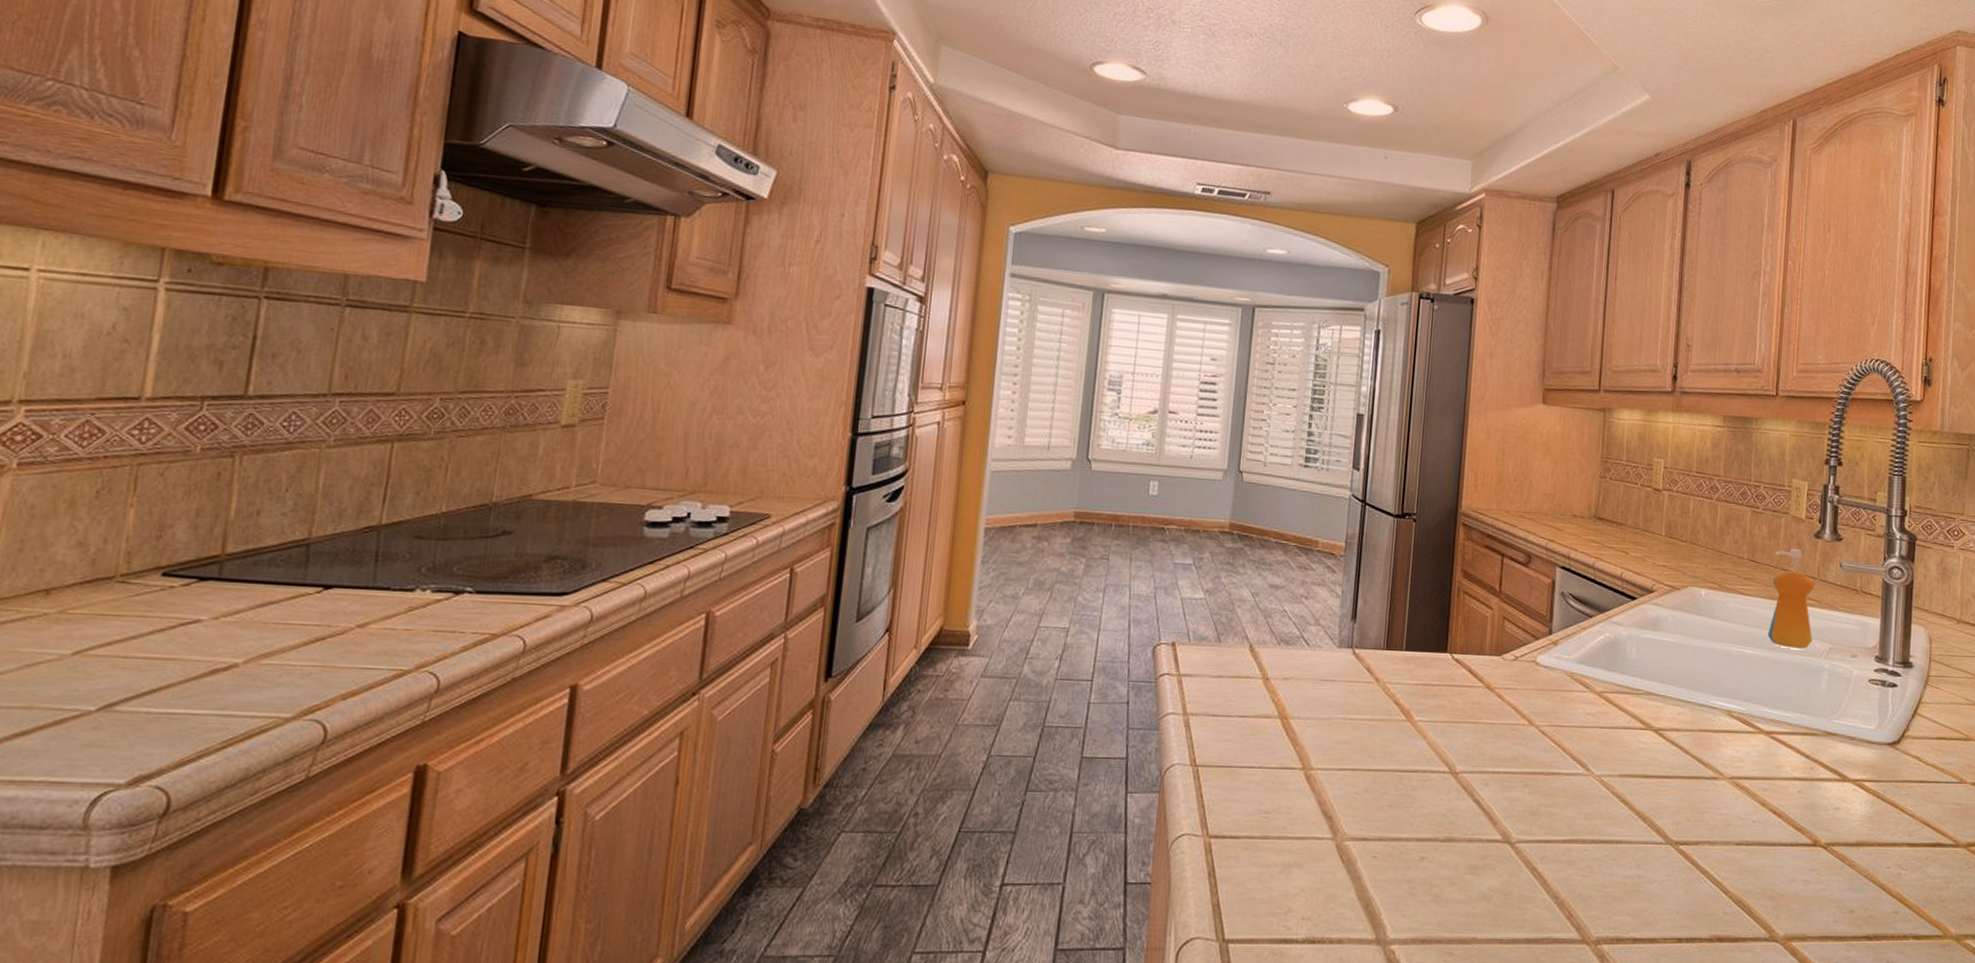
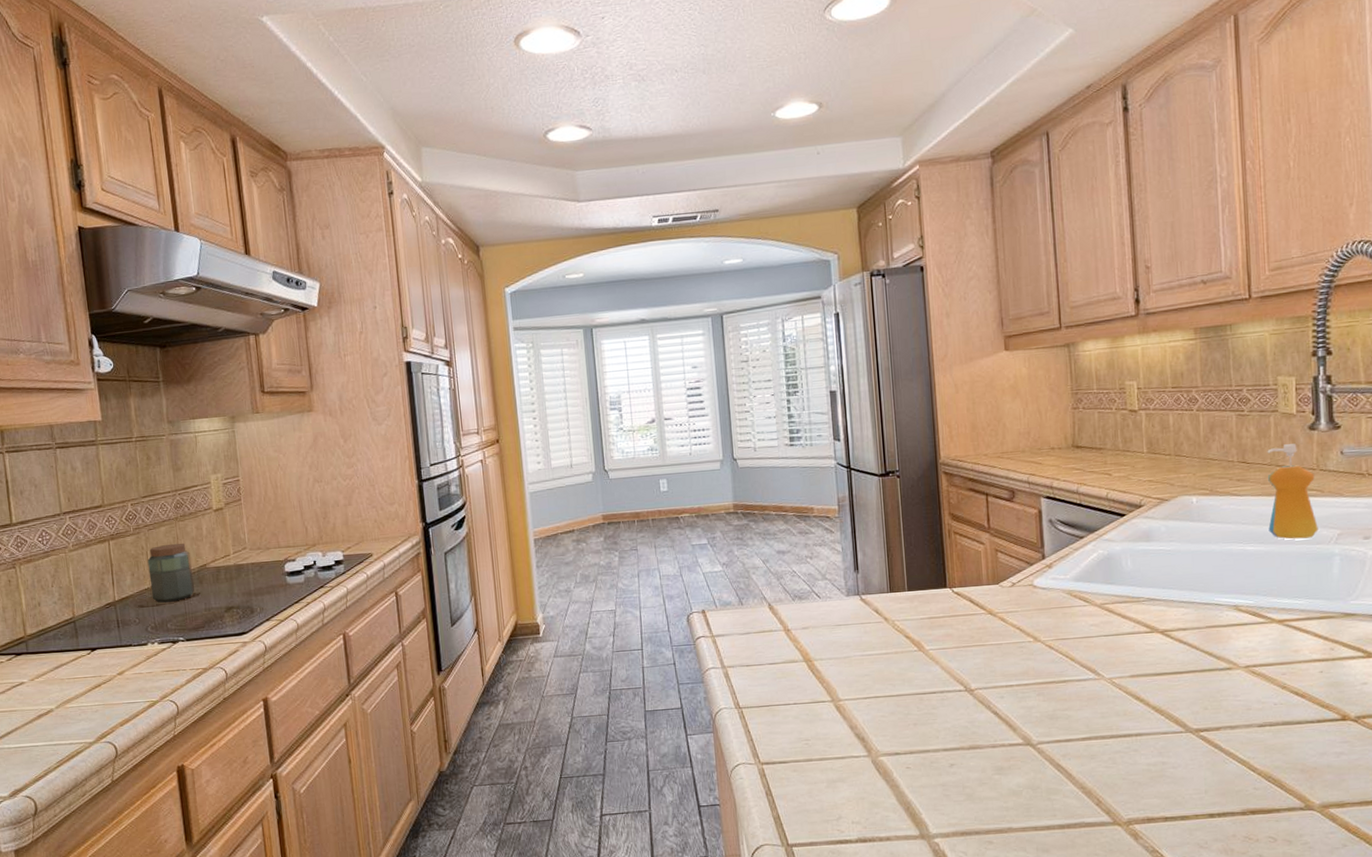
peanut butter: none [439,459,512,538] -> present [147,543,194,603]

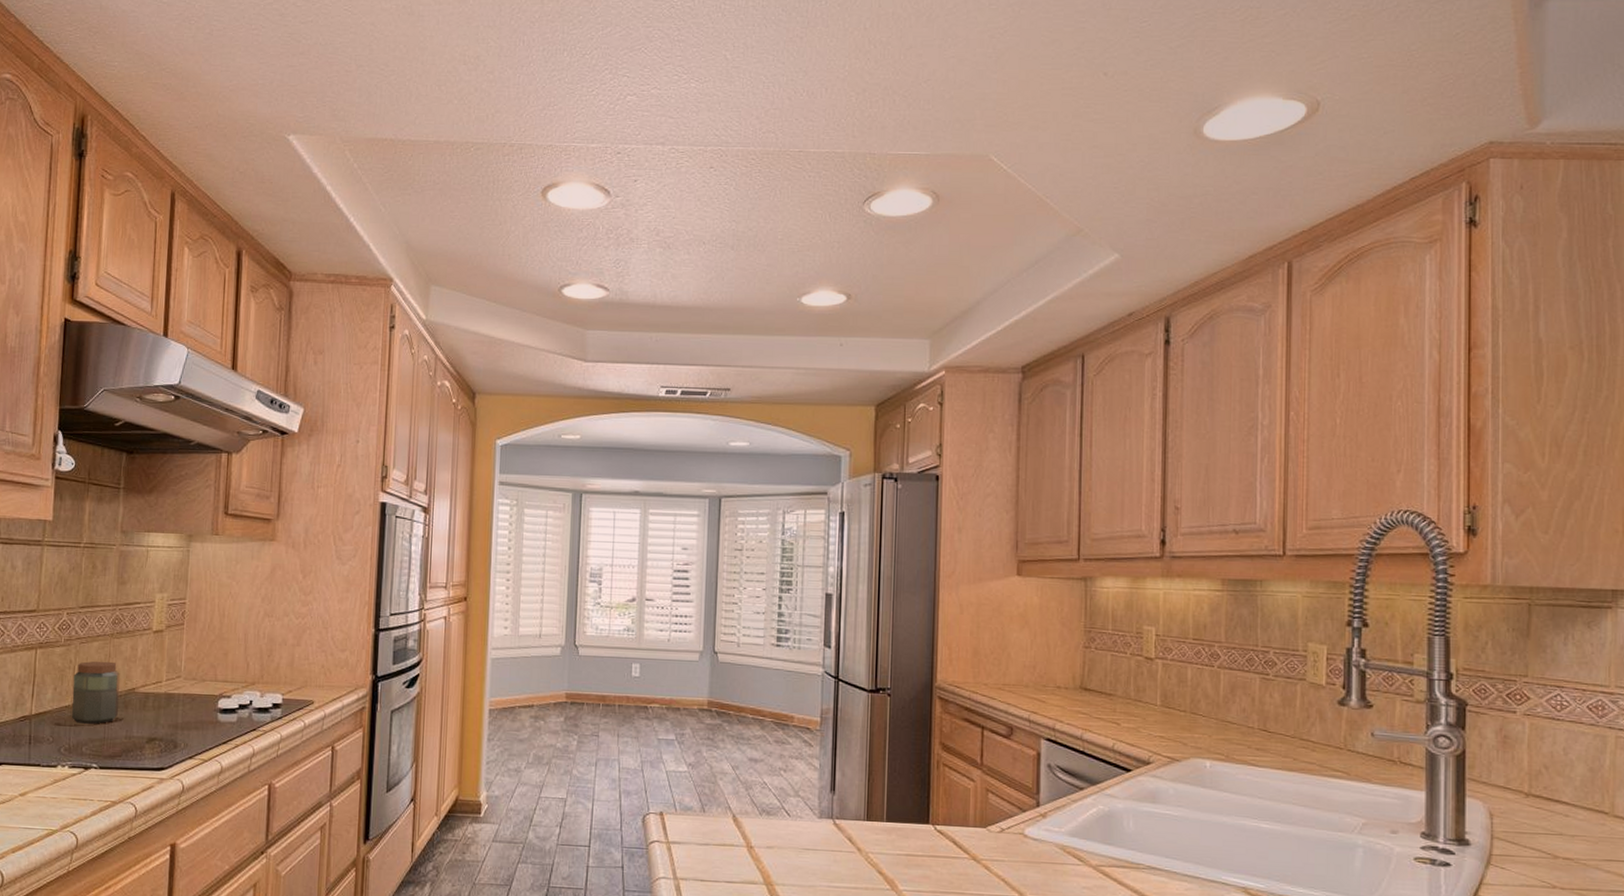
soap dispenser: present [1267,444,1318,540] -> none [1287,717,1342,824]

